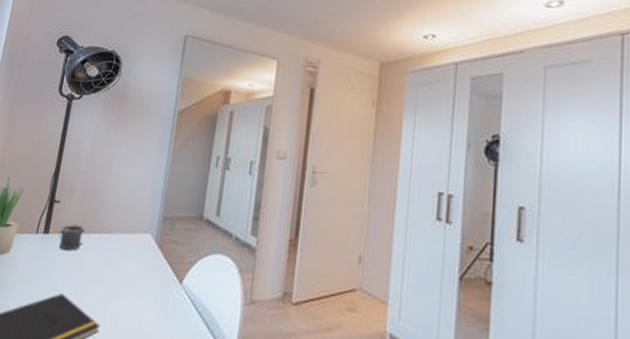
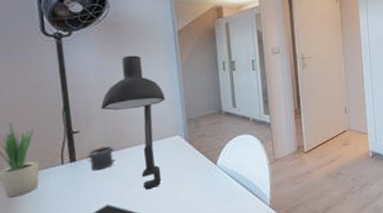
desk lamp: none [86,129,148,291] -> present [101,55,165,190]

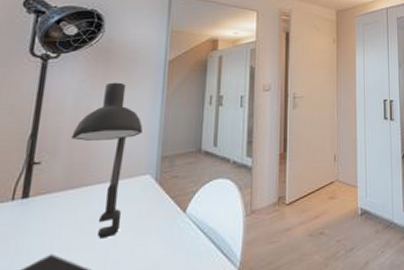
paint can: present [87,146,115,171] -> none [41,181,75,211]

